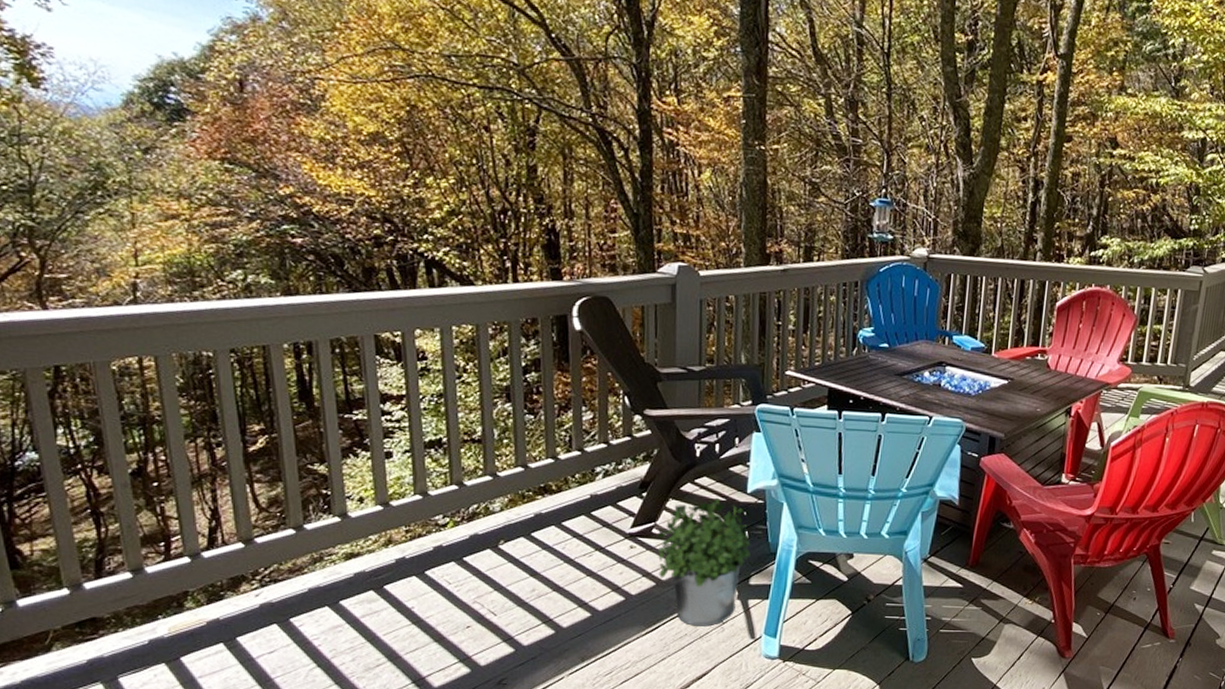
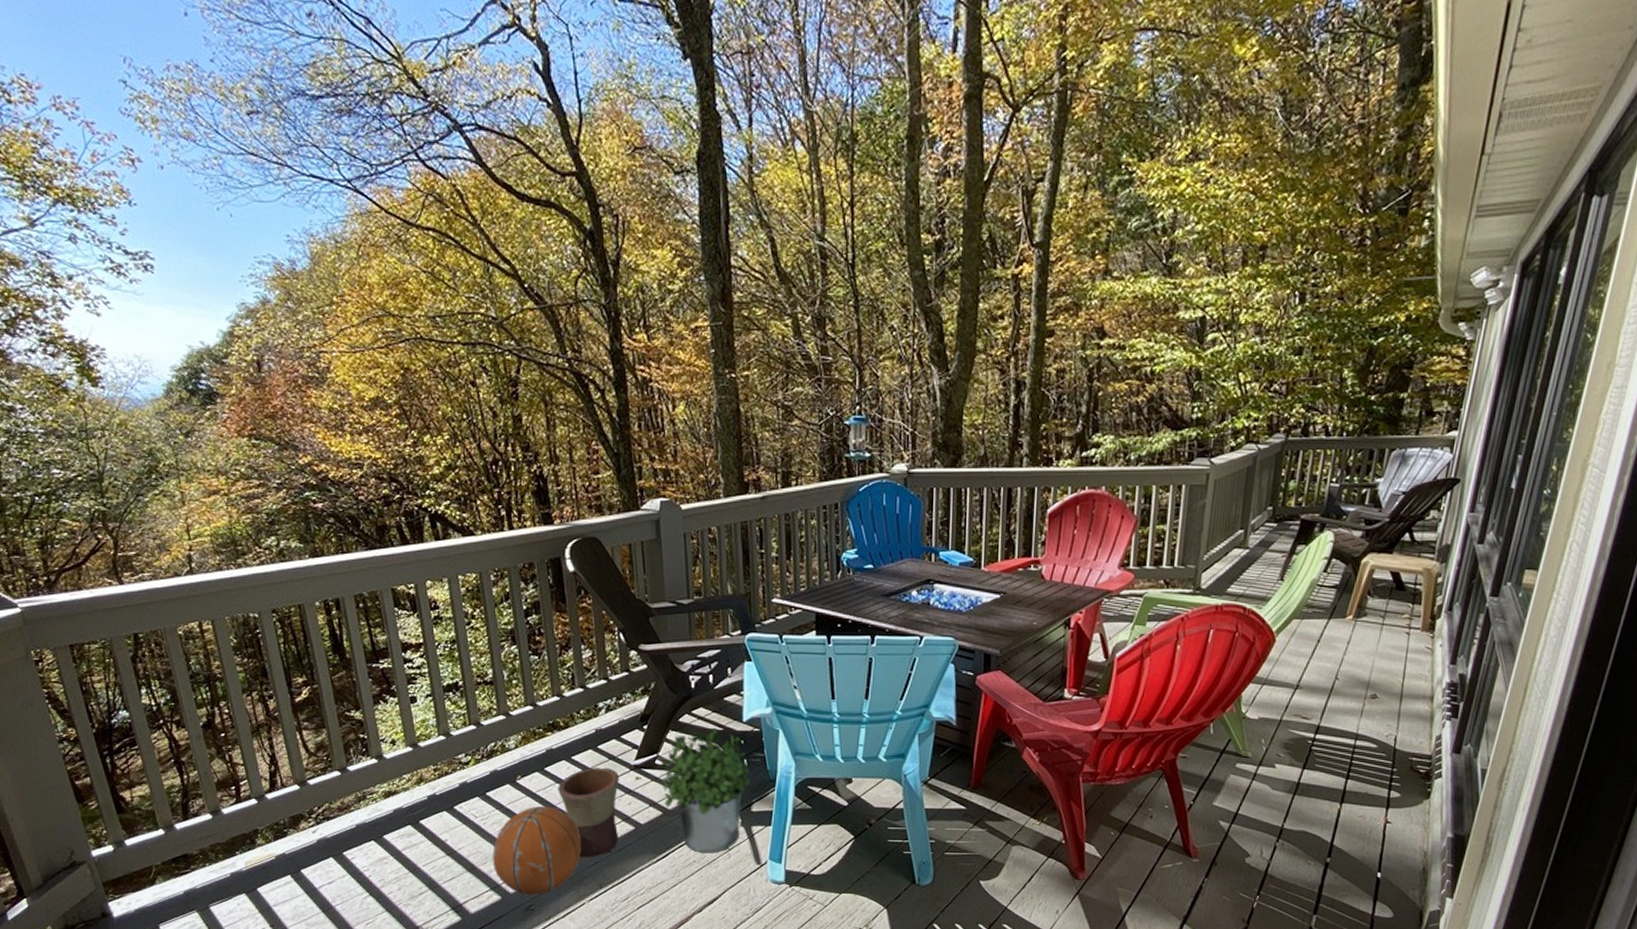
basketball: none [464,573,566,669] -> present [492,805,582,896]
flower pot: none [544,534,613,630] -> present [558,767,620,858]

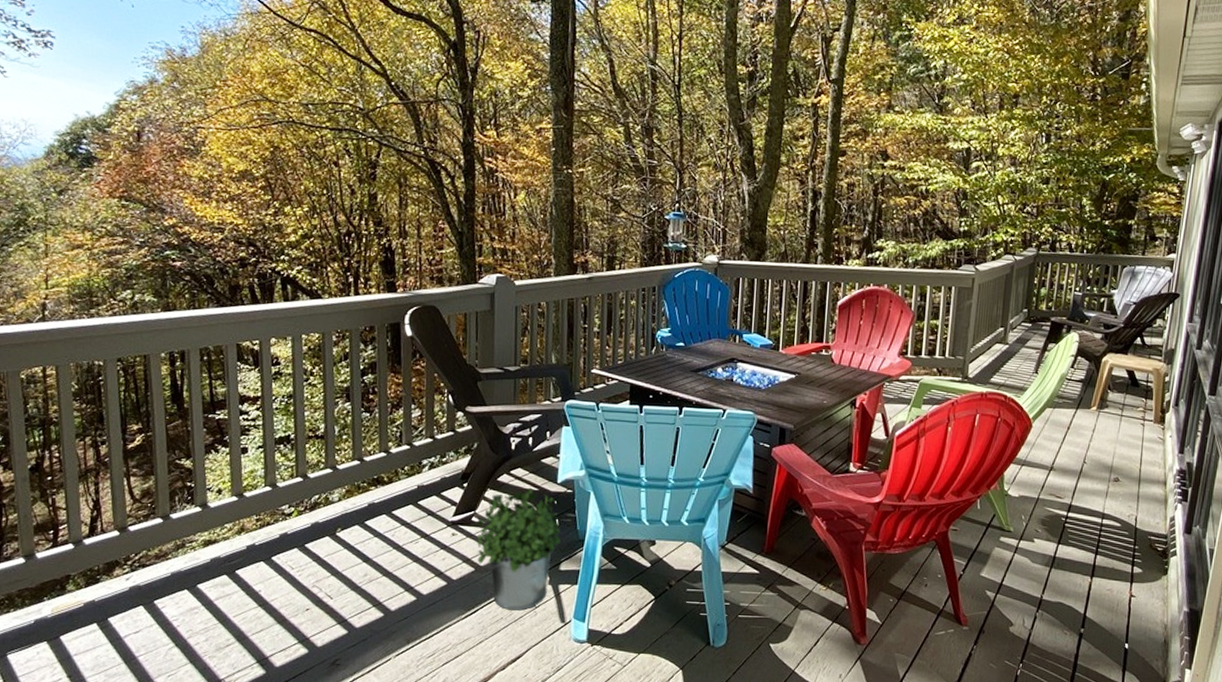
basketball: present [492,805,582,896] -> none [304,558,394,650]
flower pot: present [558,767,620,858] -> none [376,522,437,613]

